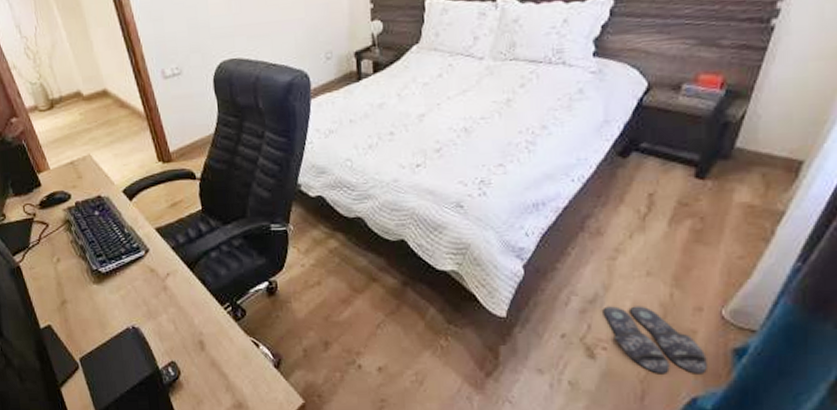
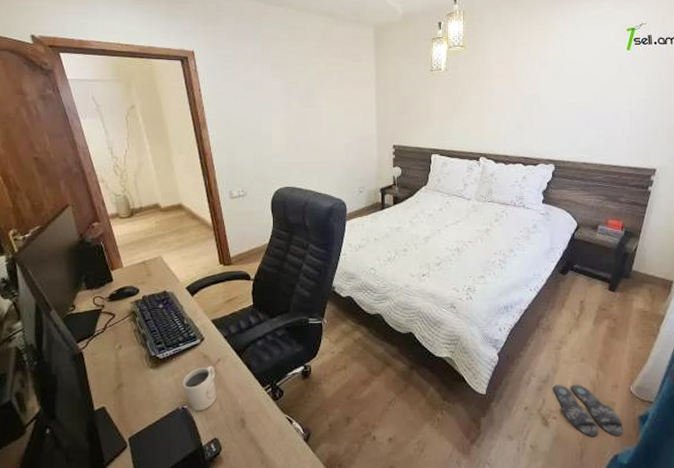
mug: none [130,281,170,331] -> present [182,365,217,411]

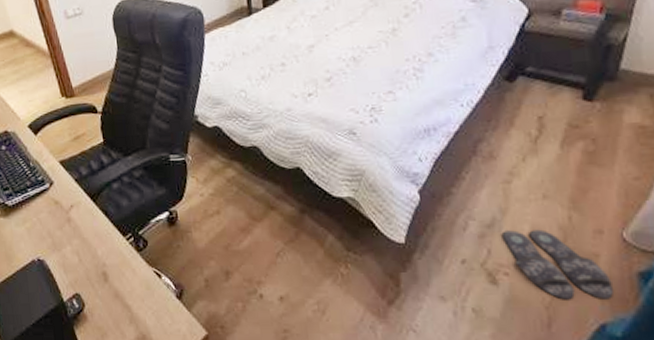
mug: present [182,365,217,411] -> none [35,212,74,263]

